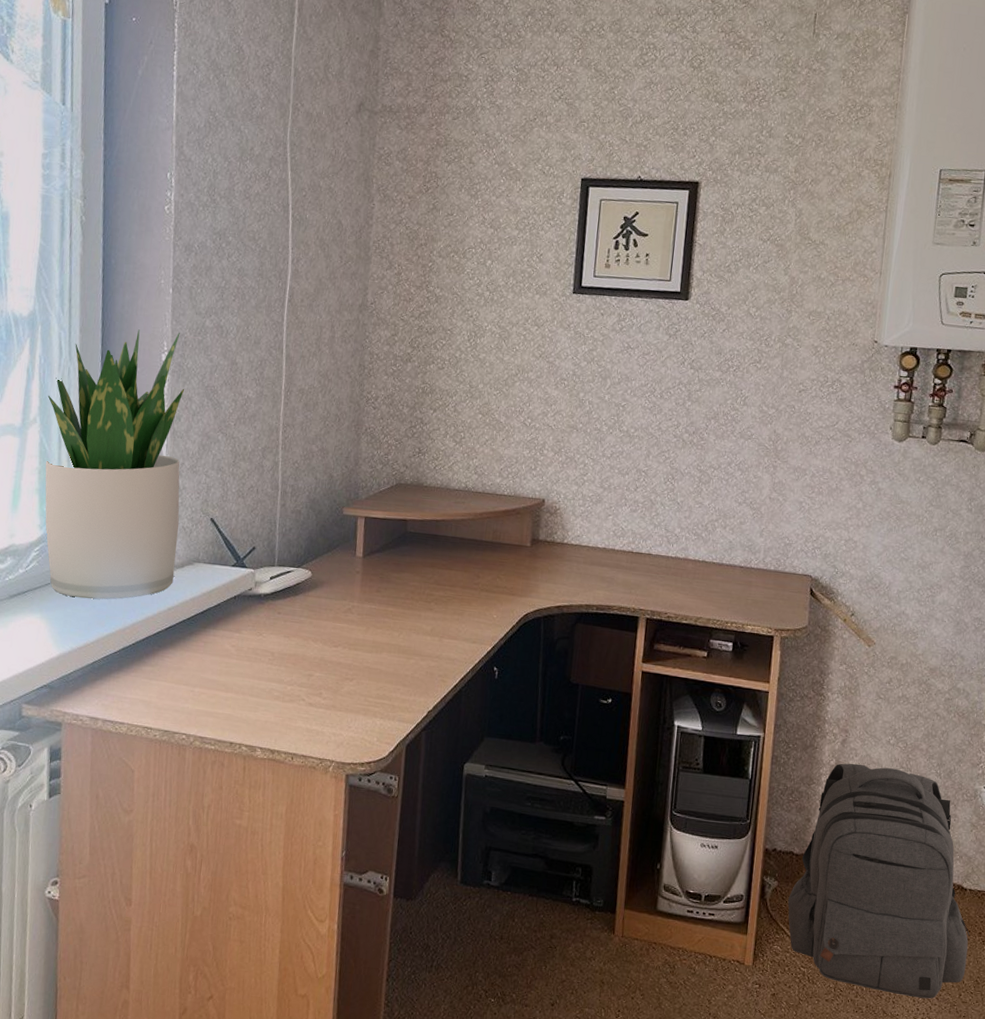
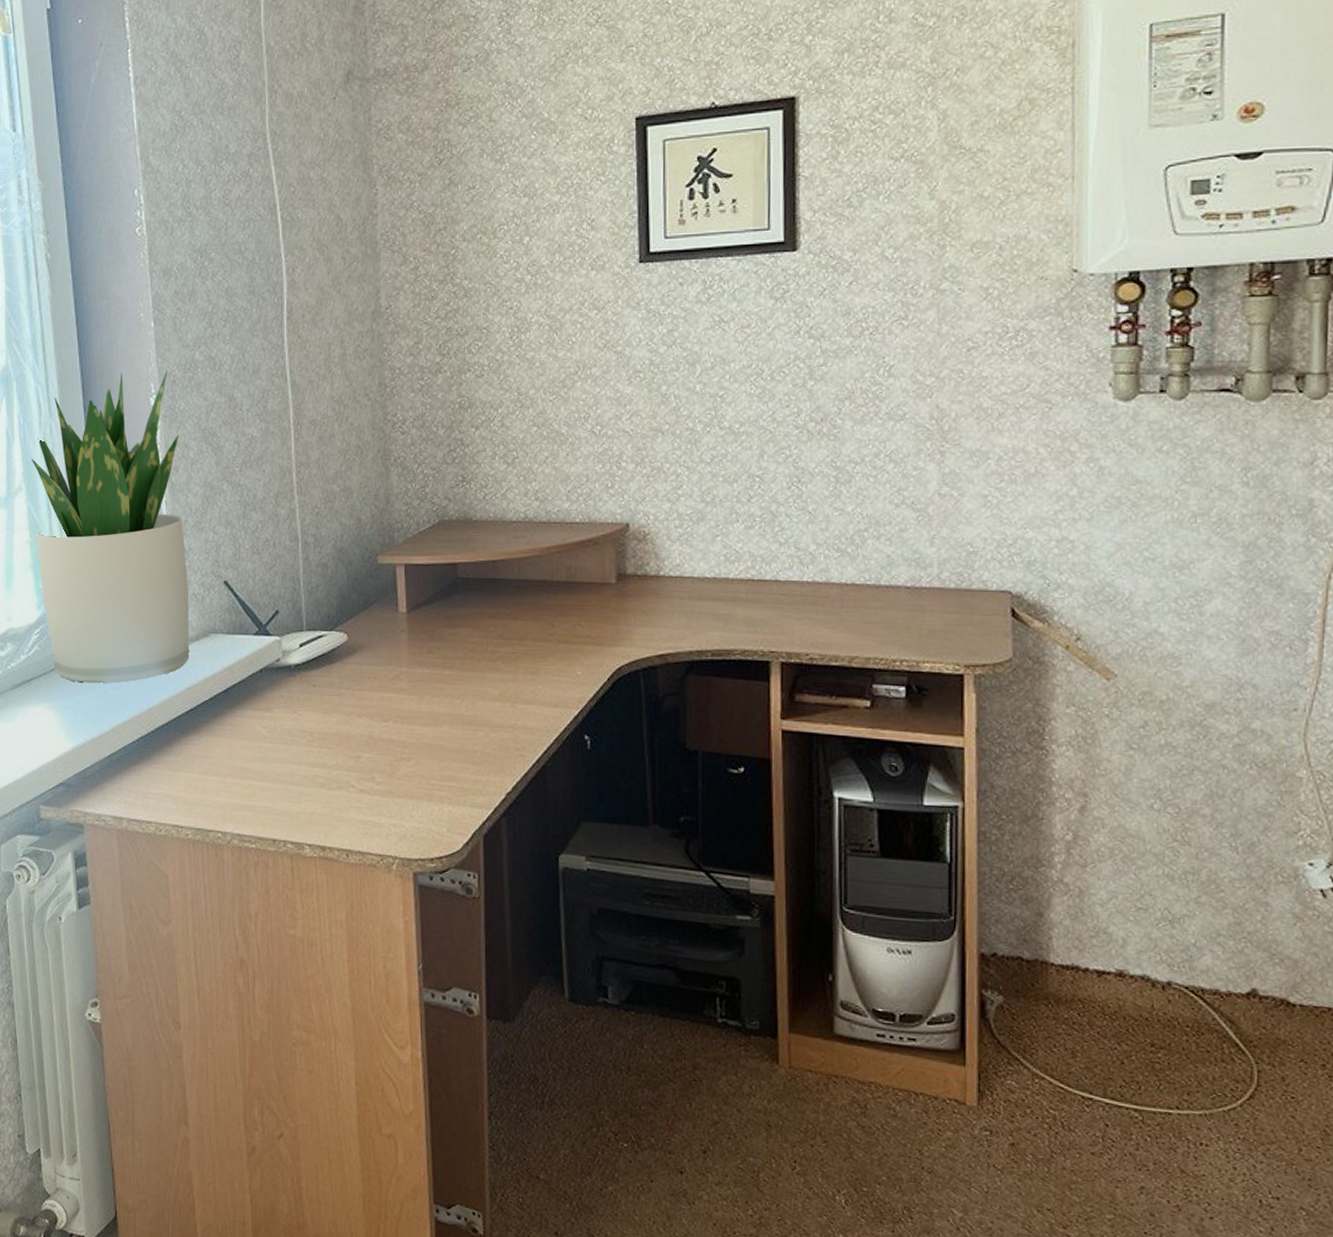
backpack: present [788,763,970,999] -> none [1021,837,1307,1155]

